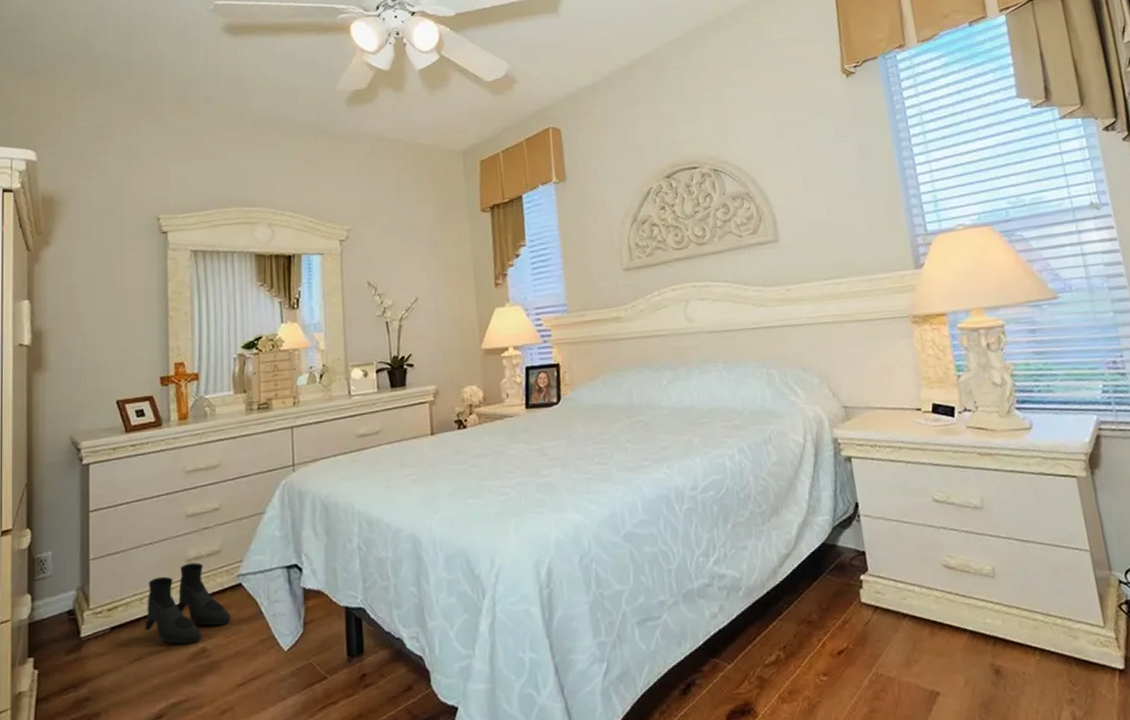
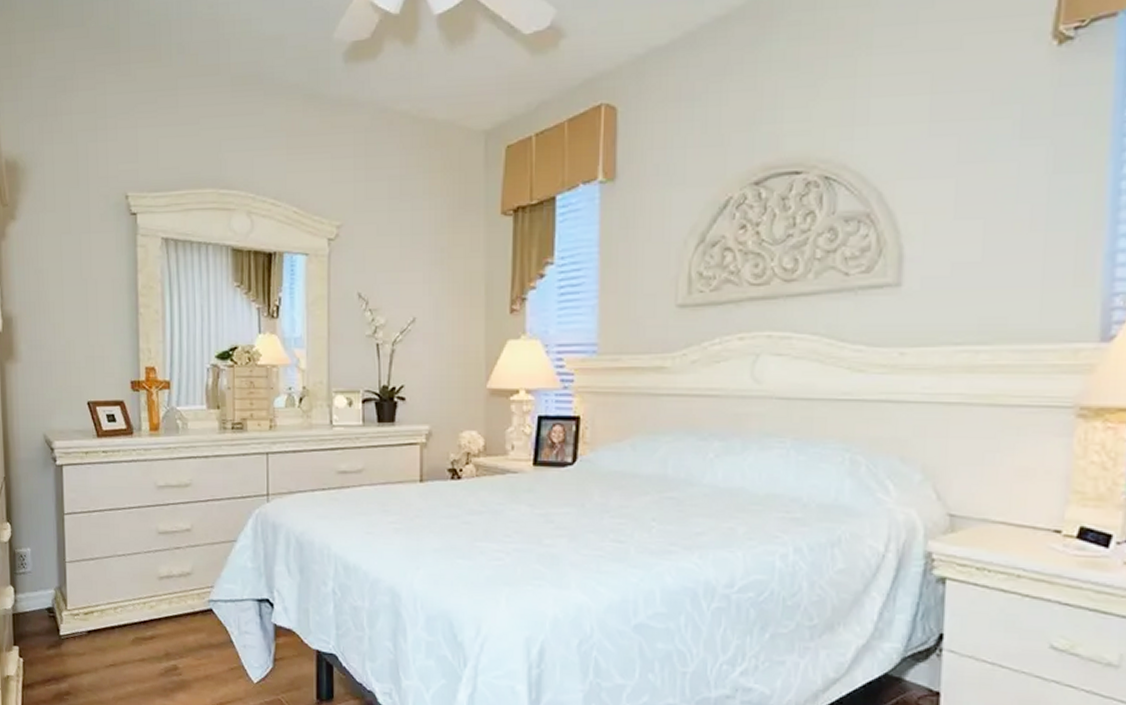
boots: present [145,562,231,645] -> none [119,580,202,660]

